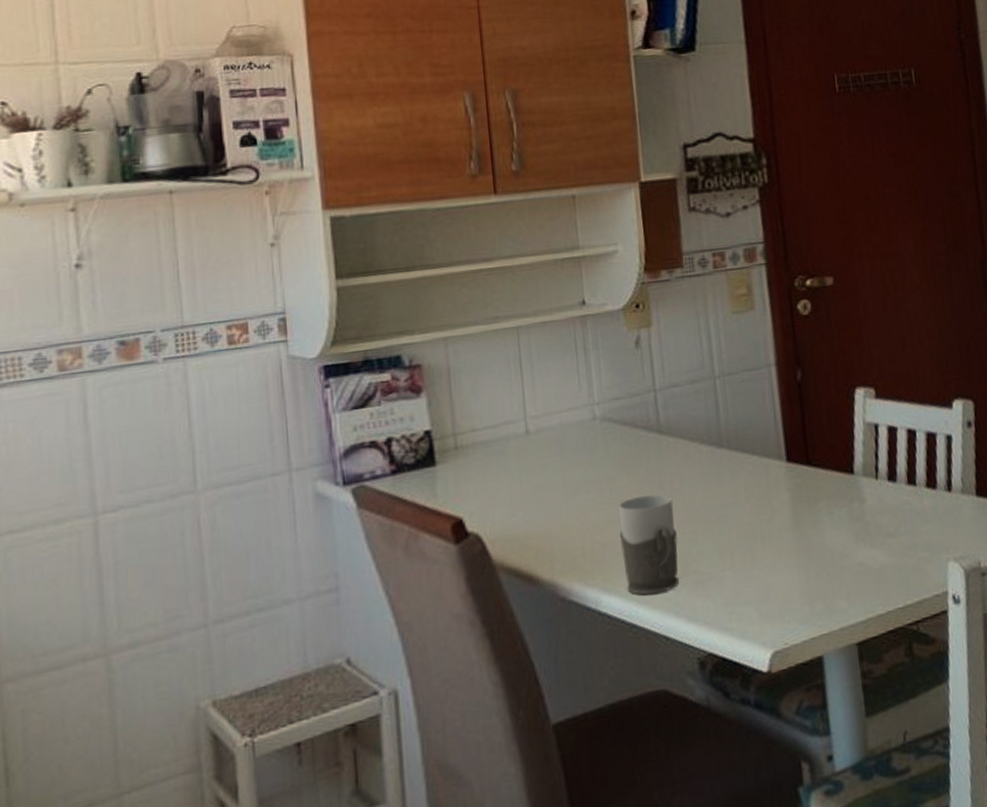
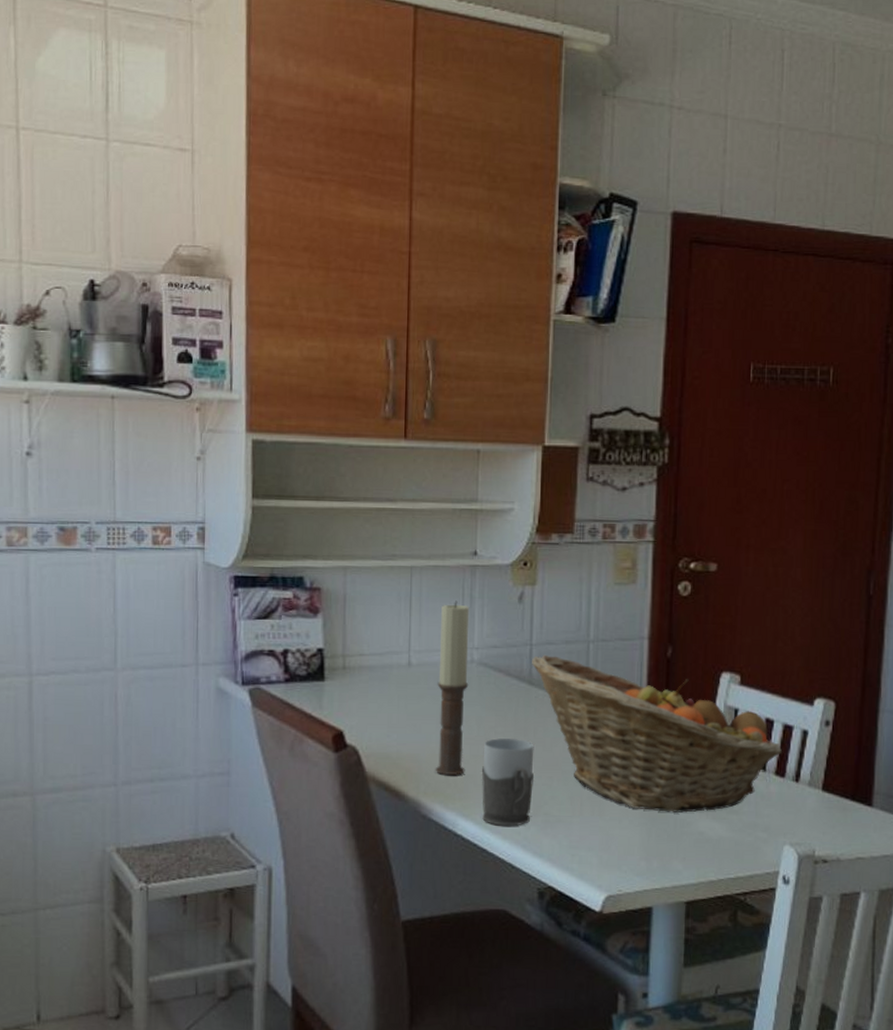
candle: none [554,355,602,549] -> present [435,600,470,775]
fruit basket: none [658,398,930,550] -> present [532,654,783,813]

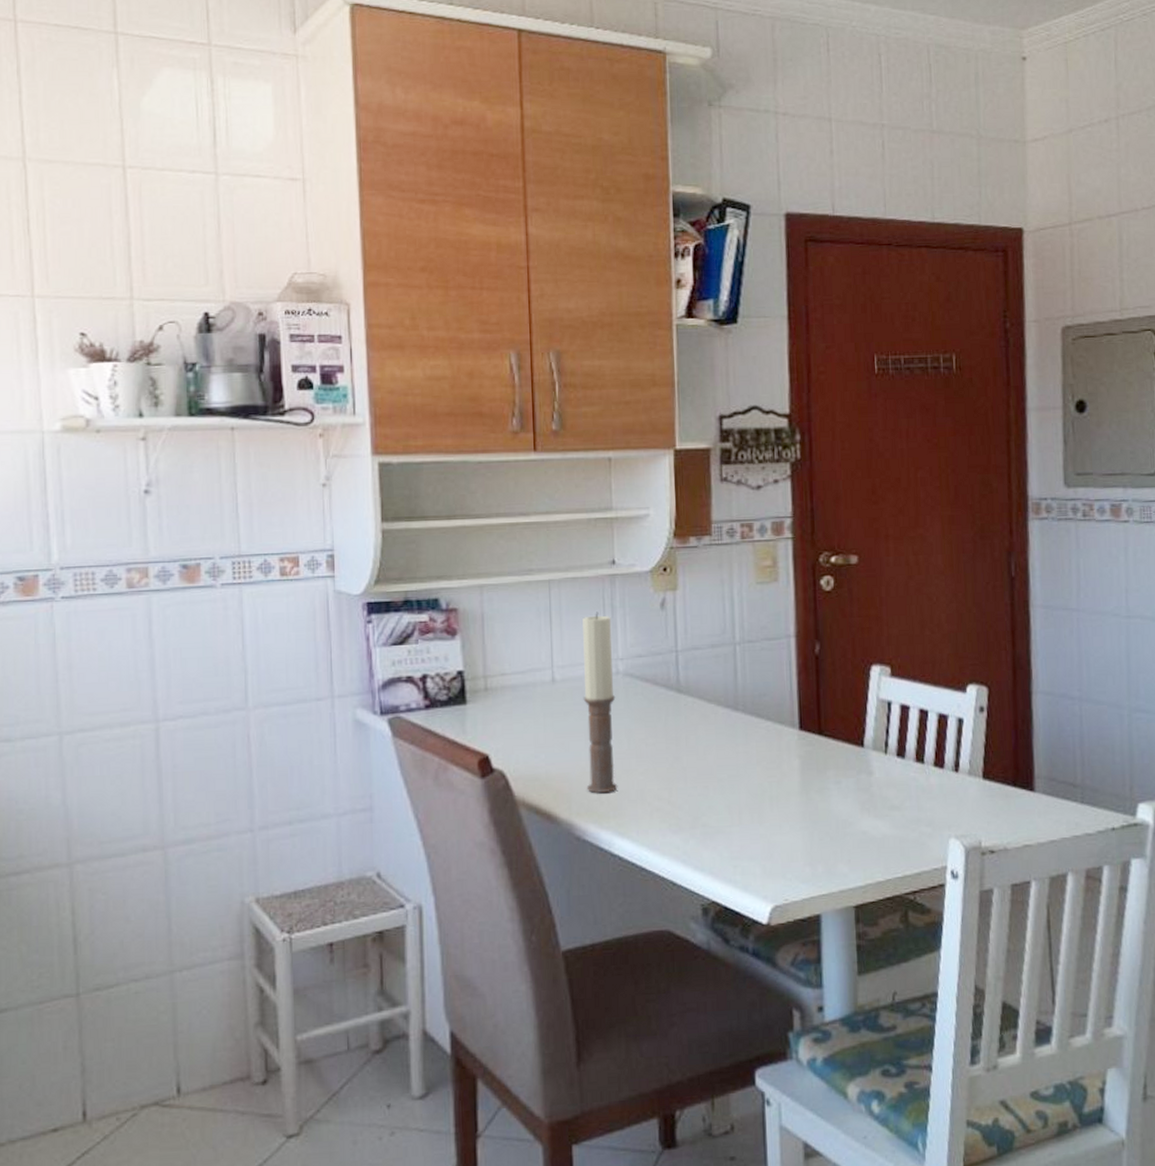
mug: present [481,738,534,826] -> none [634,749,689,842]
fruit basket: present [532,654,783,813] -> none [678,660,940,814]

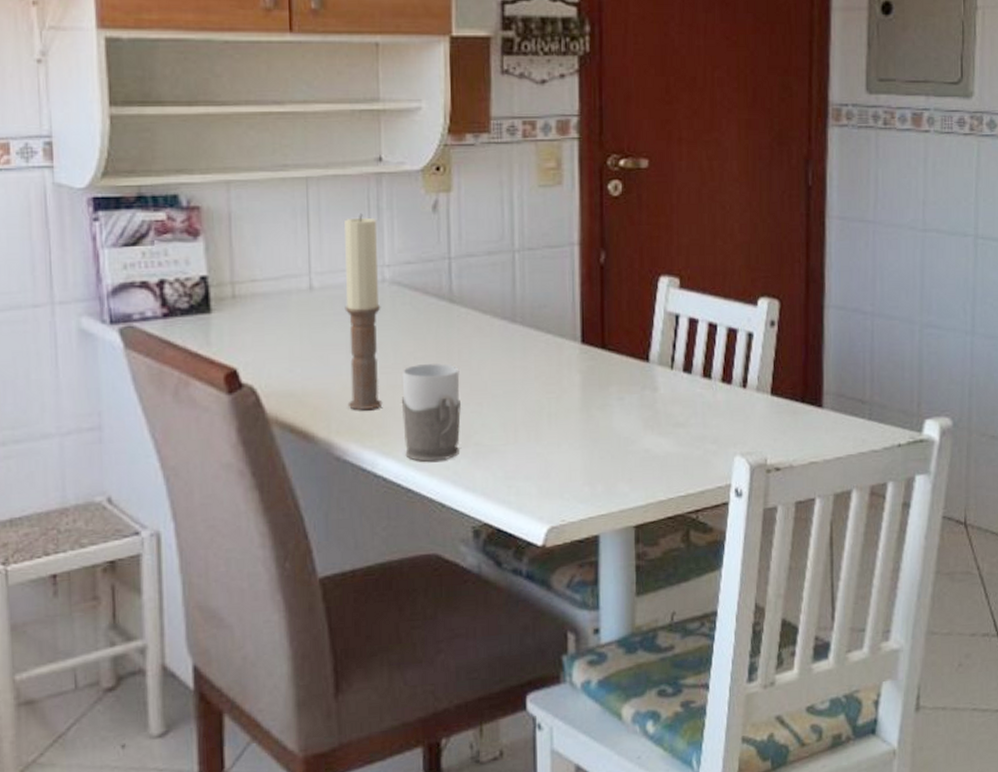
mug: none [634,749,689,842] -> present [401,363,461,462]

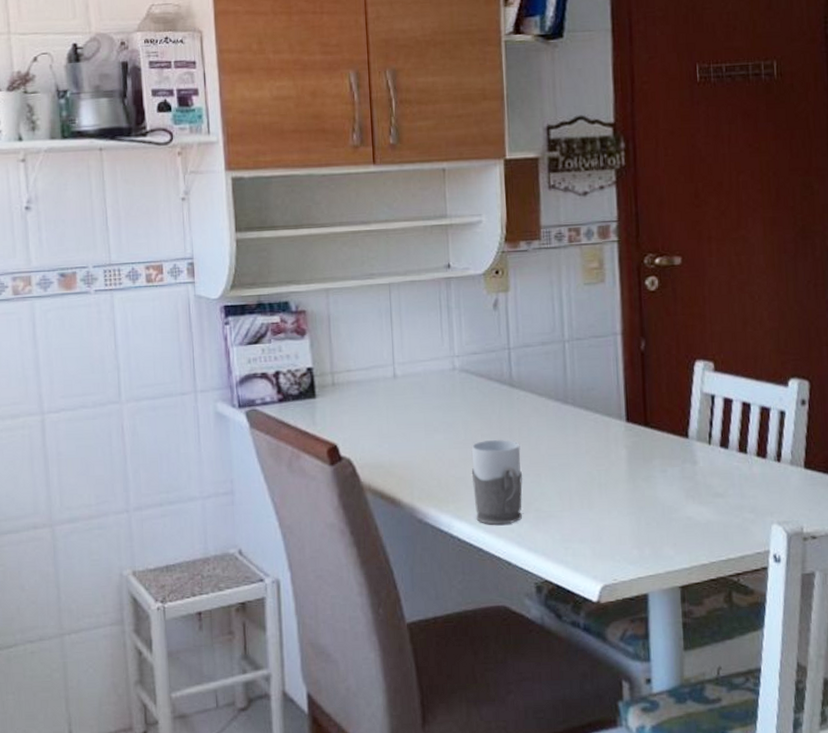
candle: present [344,213,383,410] -> none [421,312,456,479]

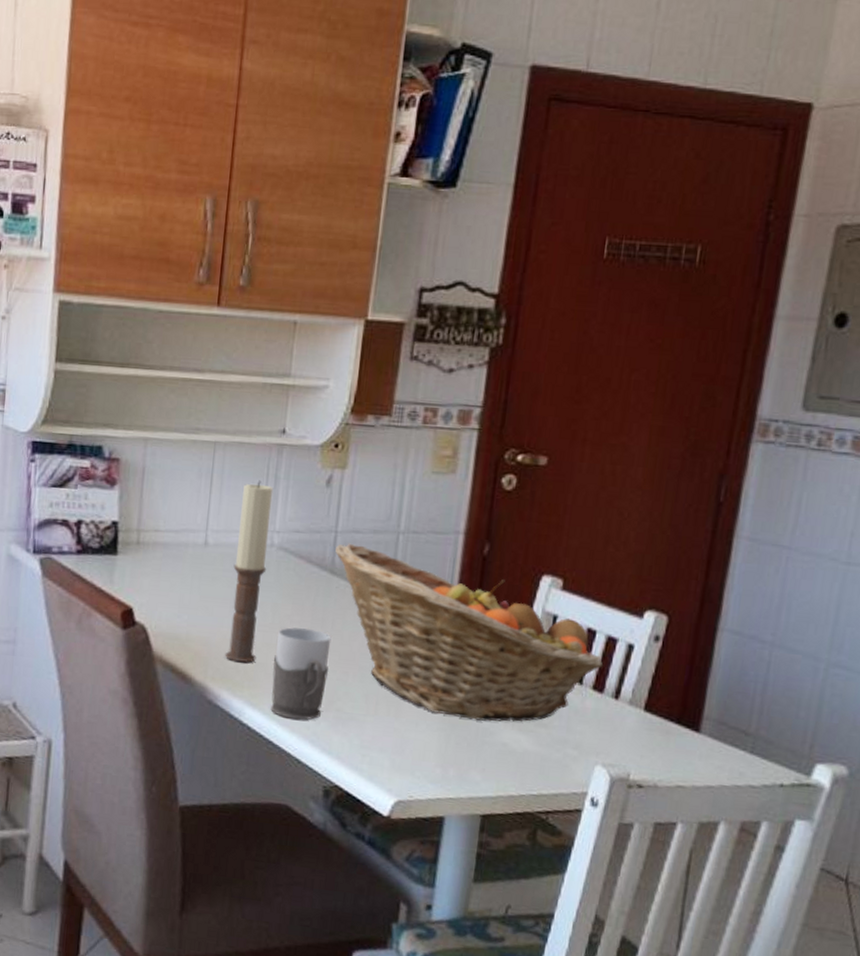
candle: none [421,312,456,479] -> present [224,480,274,663]
fruit basket: none [511,357,762,500] -> present [335,543,604,722]

